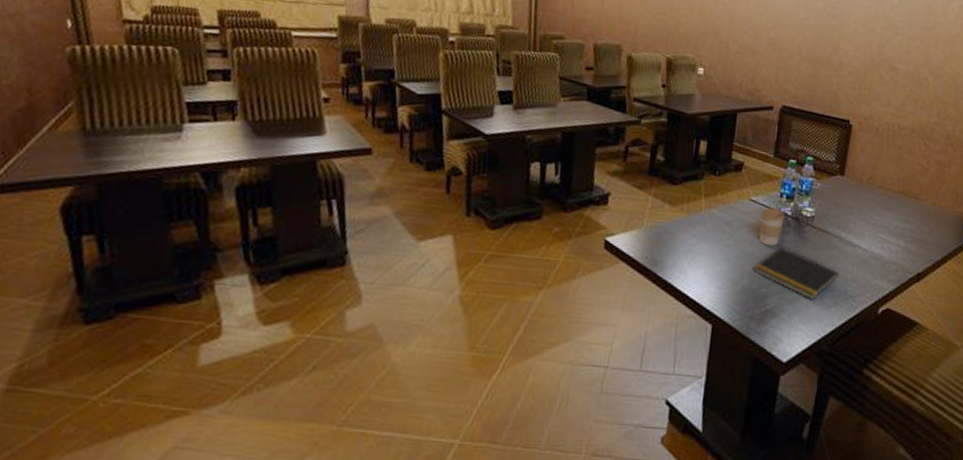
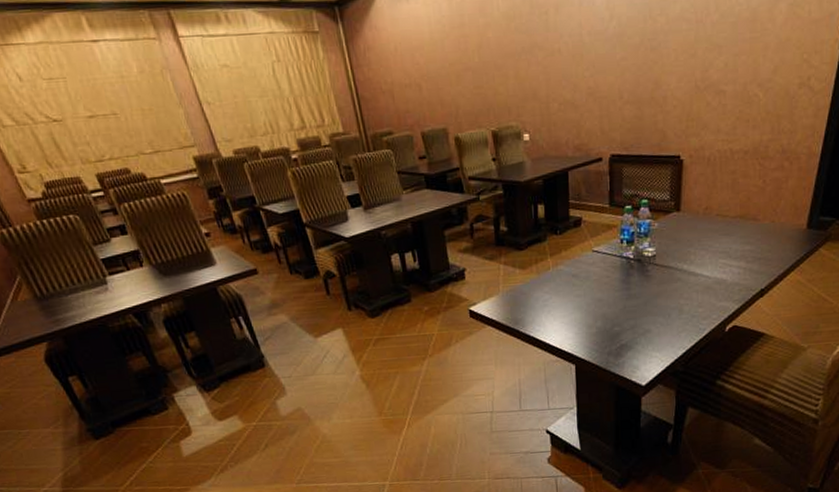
notepad: present [754,247,839,300] -> none [605,288,685,330]
coffee cup: present [759,208,786,246] -> none [603,254,628,290]

